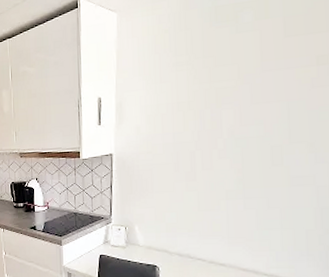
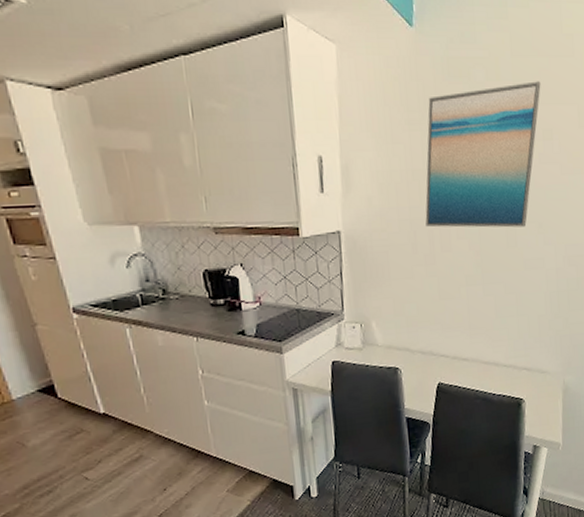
wall art: none [188,12,316,149] -> present [425,81,541,228]

